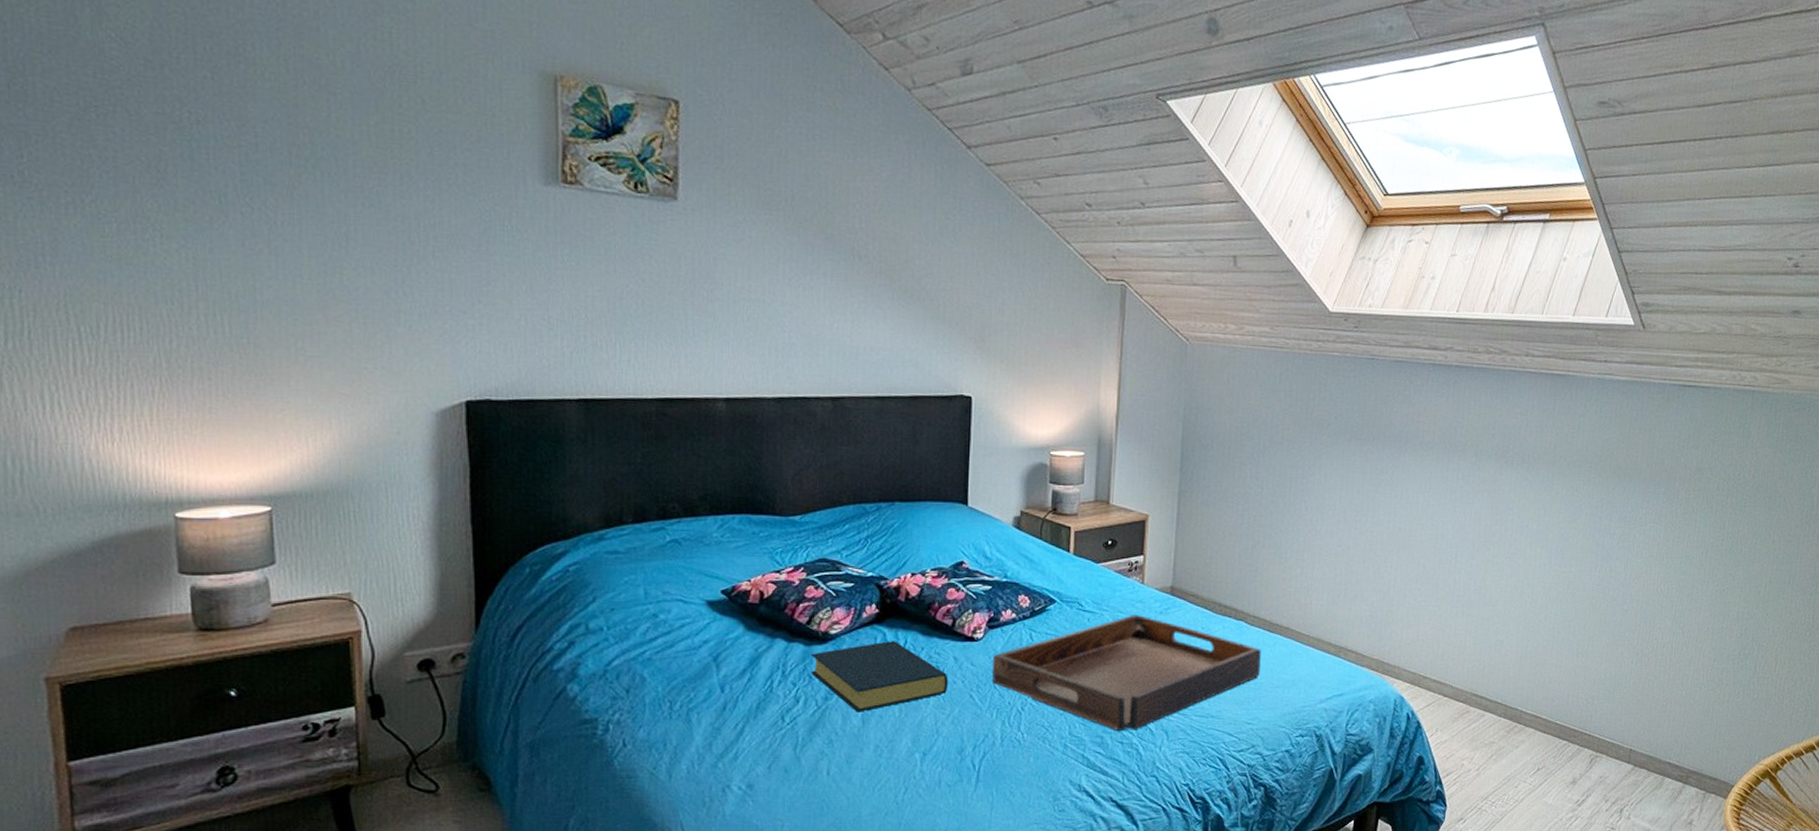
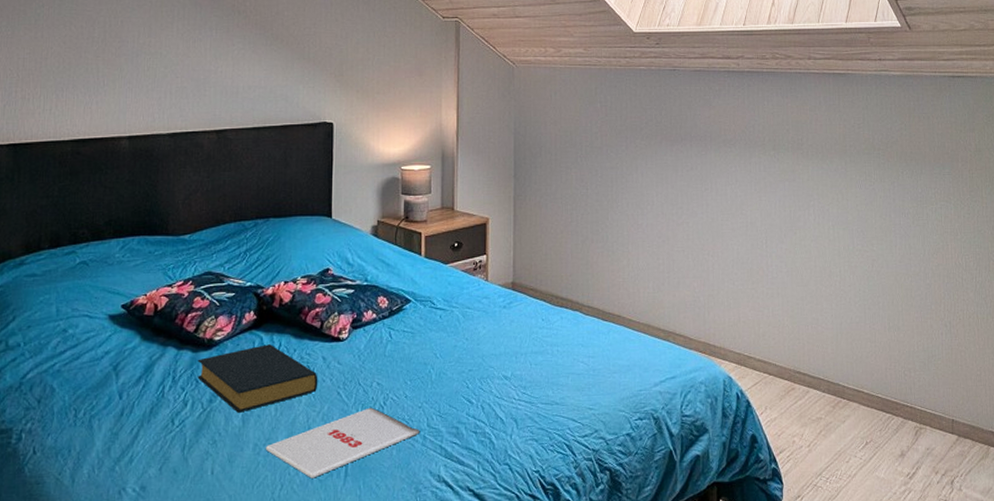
magazine: none [887,712,1060,783] -> present [265,407,419,479]
serving tray: present [992,614,1261,730] -> none [357,309,597,421]

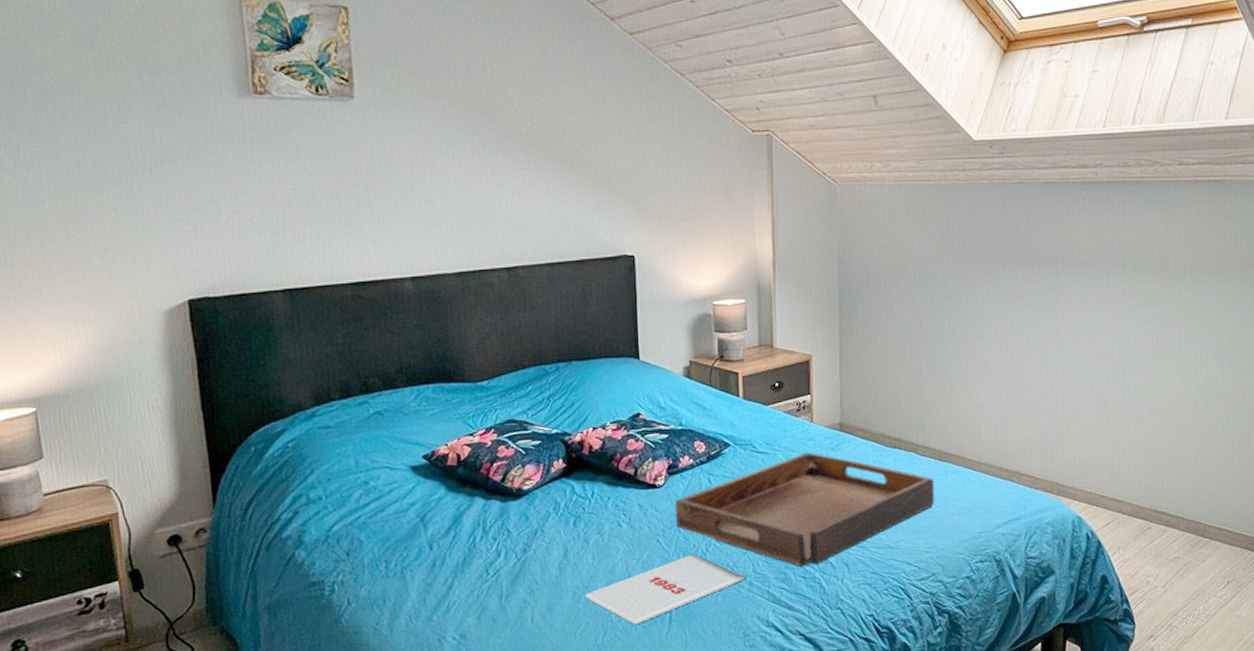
hardback book: present [197,344,318,413] -> none [507,493,636,562]
serving tray: none [357,309,597,421] -> present [675,452,934,566]

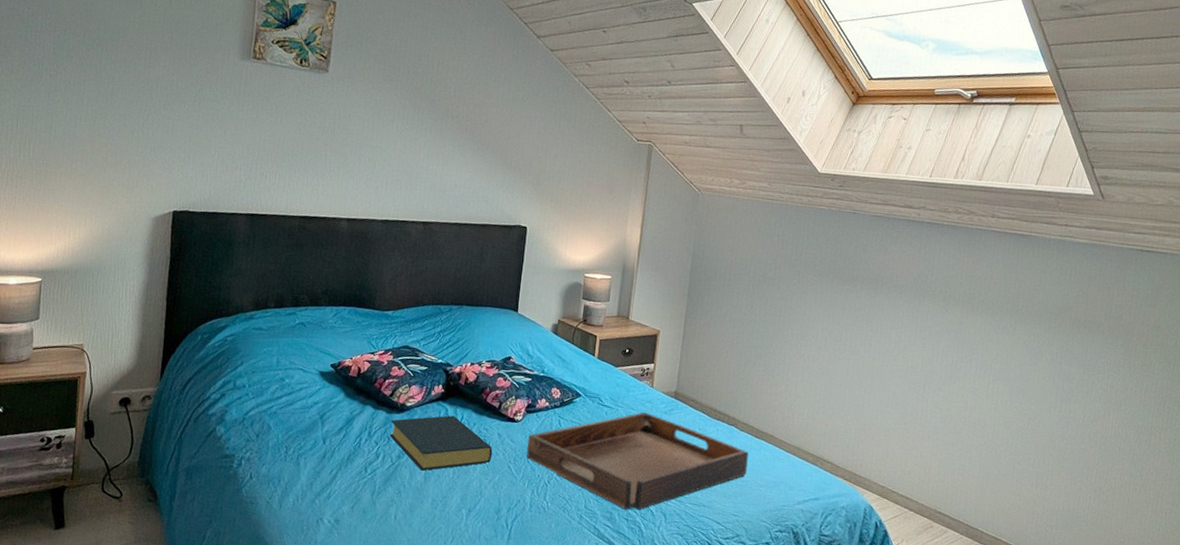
hardback book: none [507,493,636,562] -> present [389,415,493,471]
magazine: present [584,554,745,625] -> none [441,483,577,536]

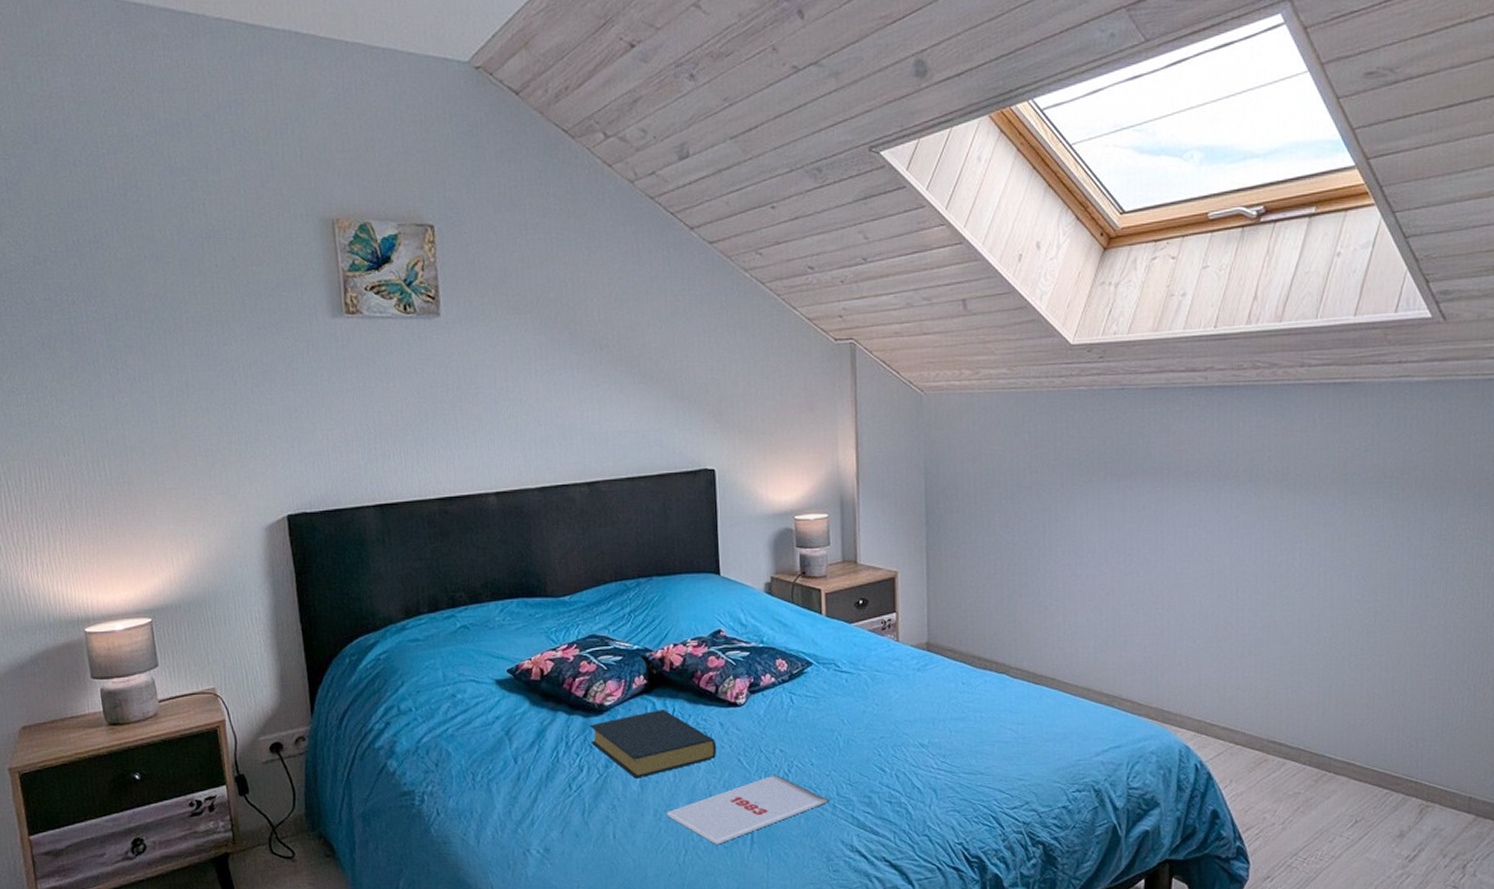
magazine: none [441,483,577,536] -> present [666,774,828,845]
serving tray: present [526,411,749,509] -> none [757,672,1028,790]

